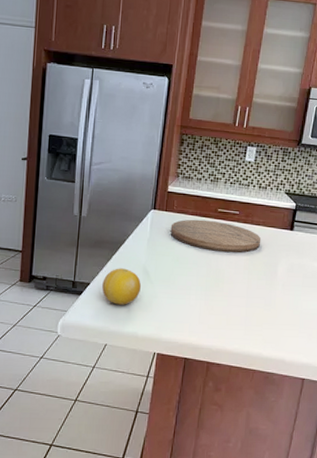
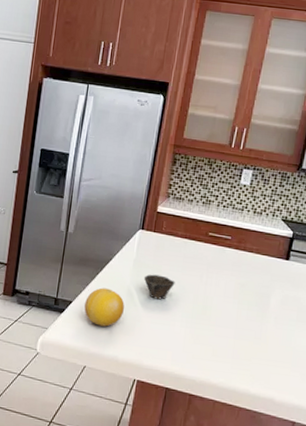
cup: none [158,252,188,276] -> present [143,274,175,300]
cutting board: present [170,219,261,254] -> none [157,242,254,281]

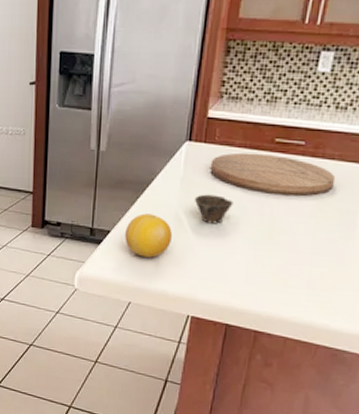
cutting board: none [157,242,254,281] -> present [210,152,336,197]

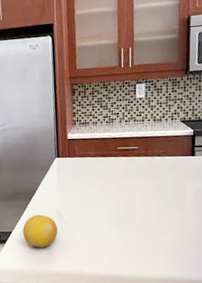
cup: present [194,194,233,224] -> none [68,193,97,215]
cutting board: present [210,152,336,197] -> none [75,159,165,188]

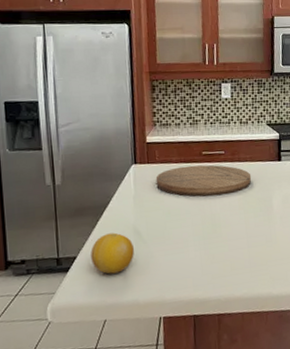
cutting board: none [75,159,165,188] -> present [155,164,252,197]

